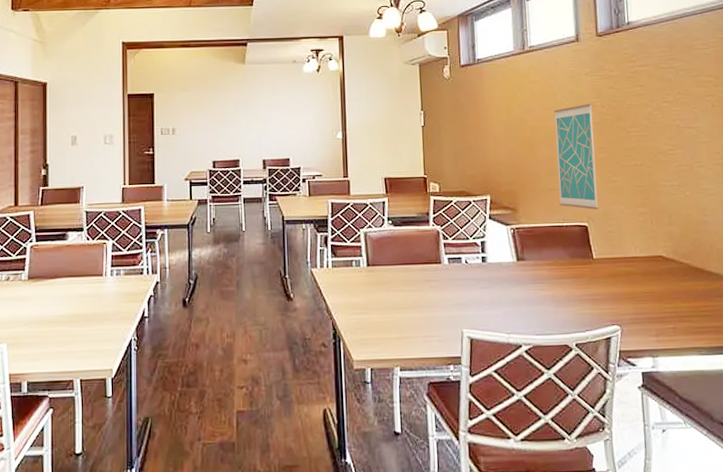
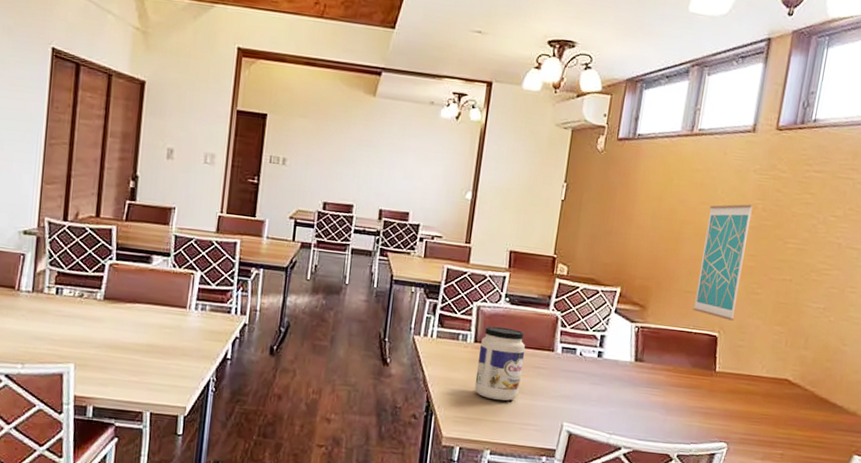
jar: none [373,248,416,318] -> present [474,326,525,401]

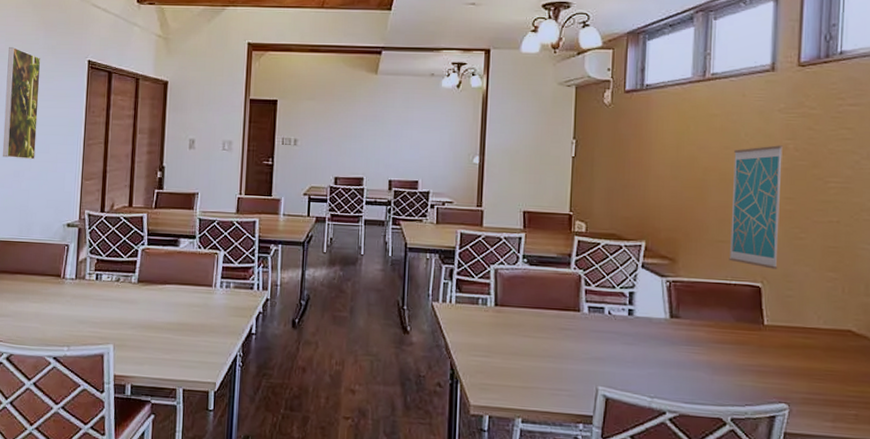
jar: present [474,326,525,401] -> none [499,288,549,366]

